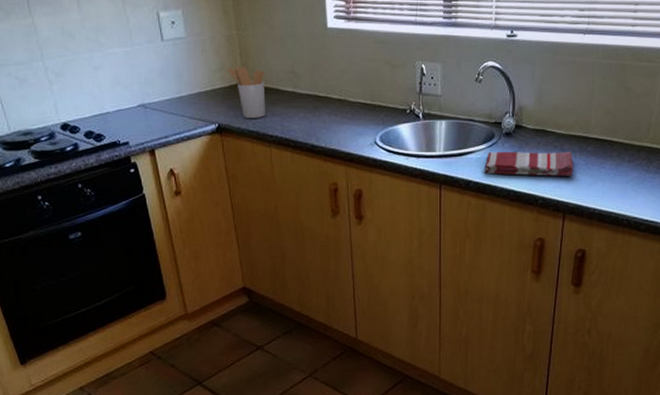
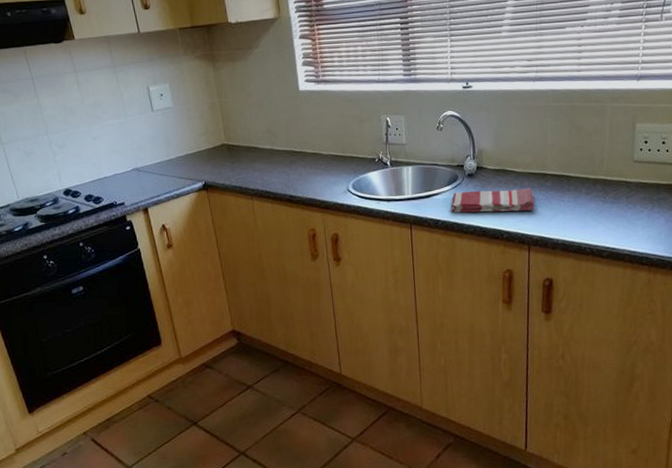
utensil holder: present [228,66,267,118] -> none [212,129,248,175]

